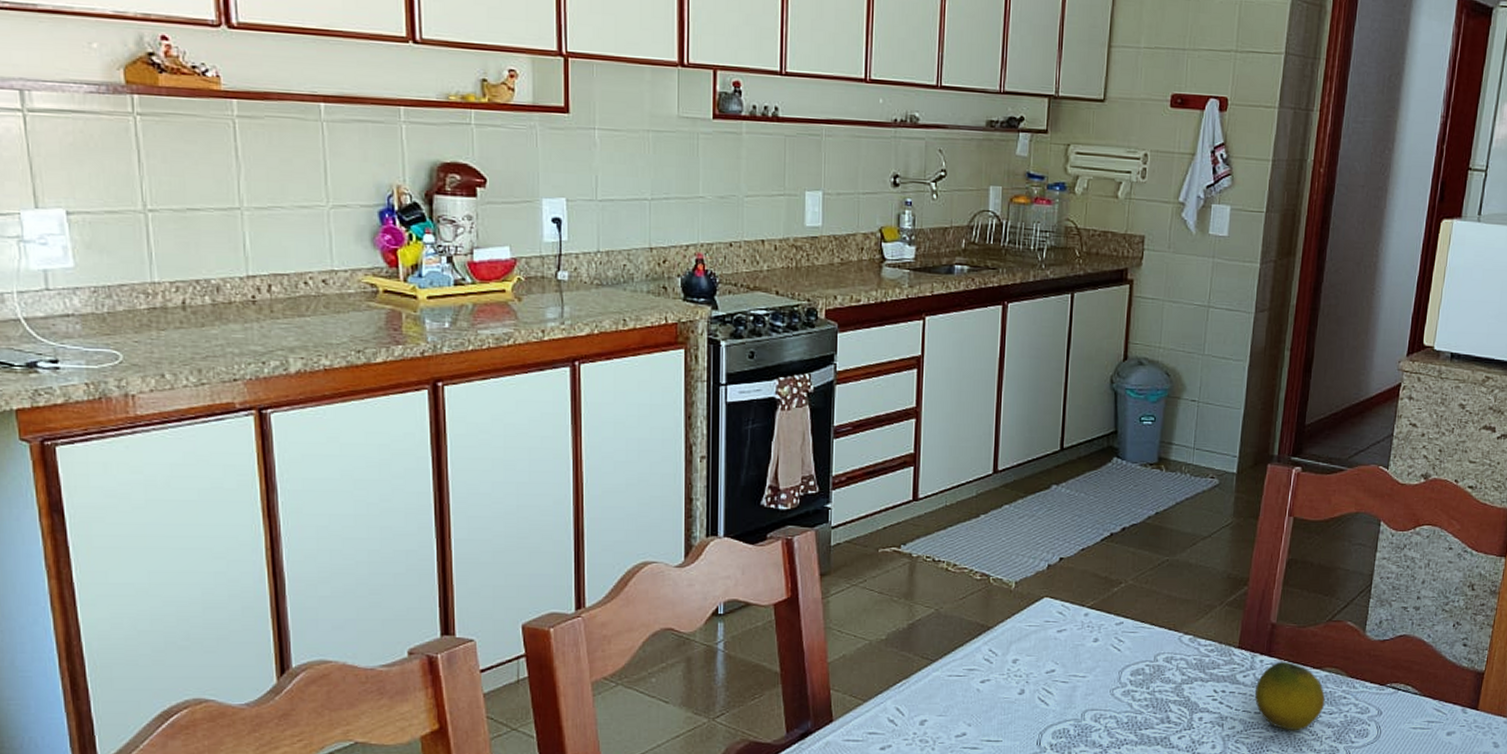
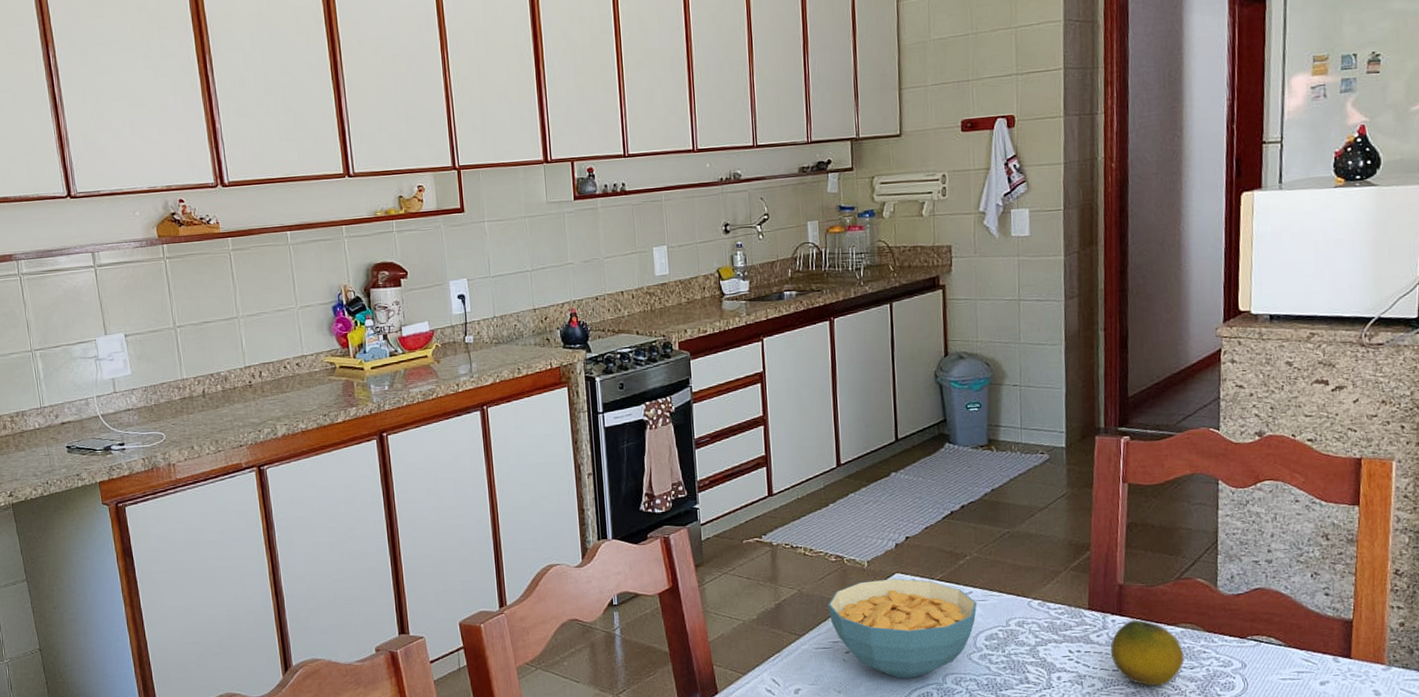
cereal bowl: none [967,603,1127,713] -> present [828,578,977,678]

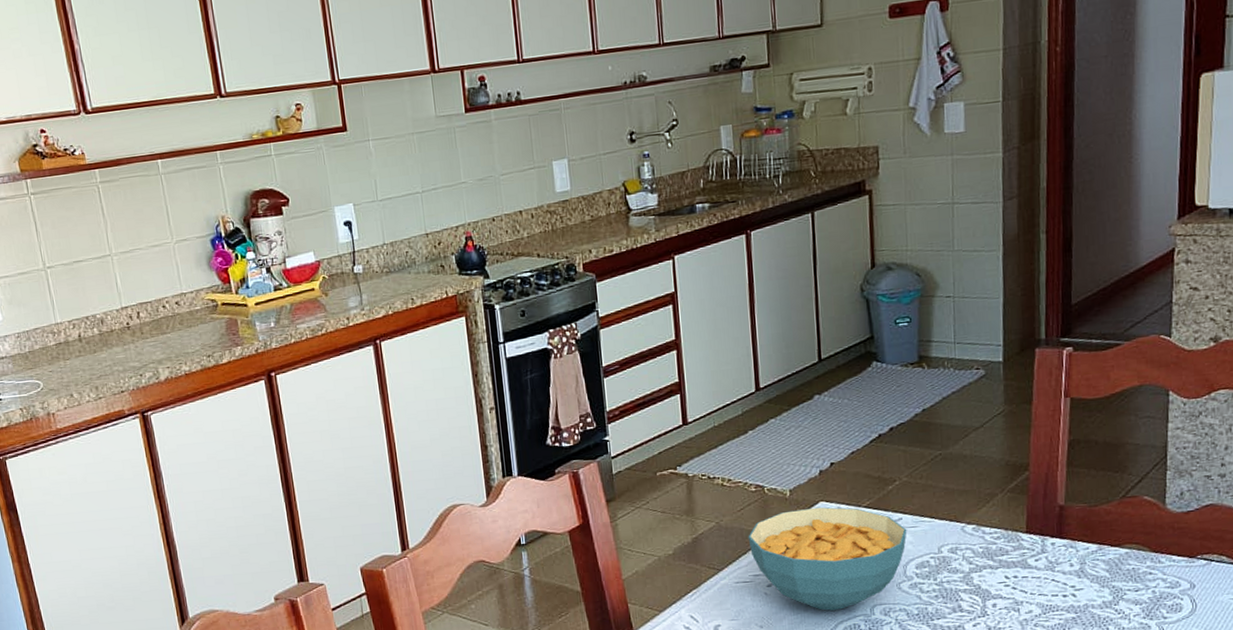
fruit: present [1110,619,1185,687] -> none [1049,542,1129,611]

